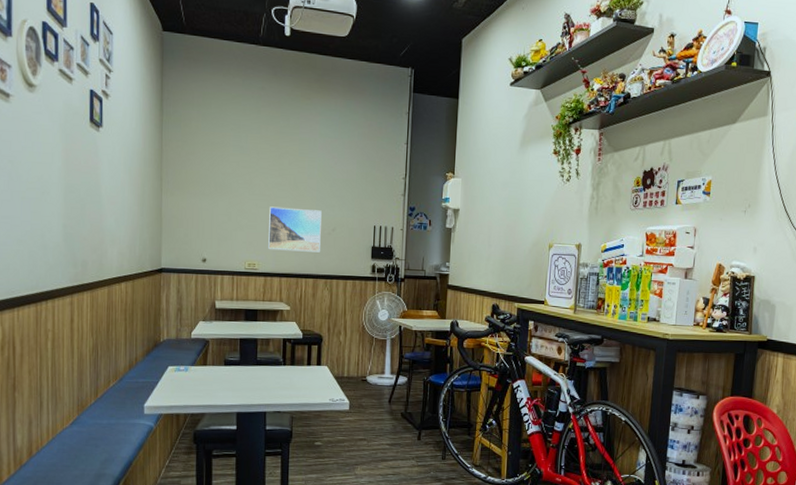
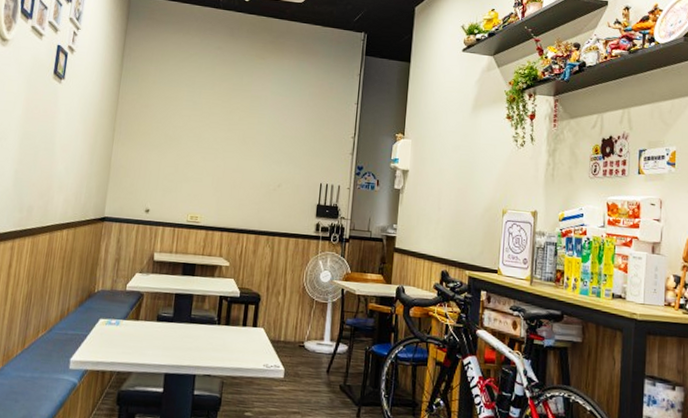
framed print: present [268,206,322,253] -> none [212,160,268,208]

